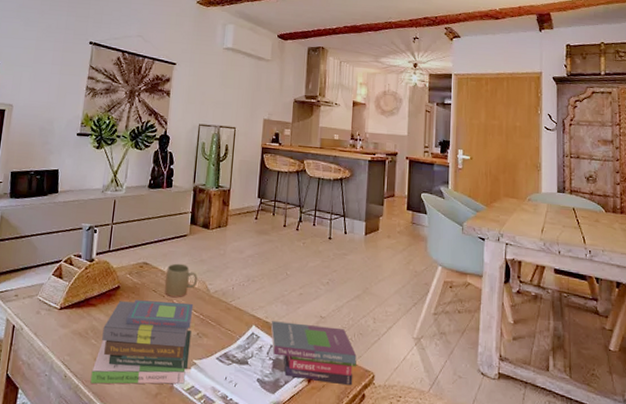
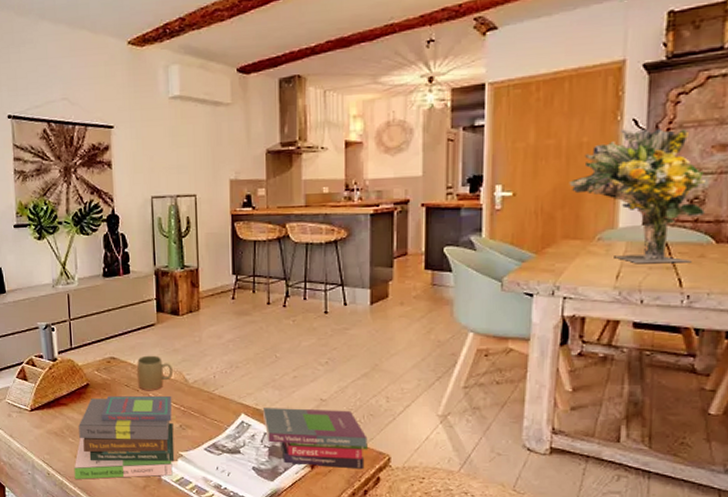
bouquet: none [508,120,598,225] -> present [569,128,706,264]

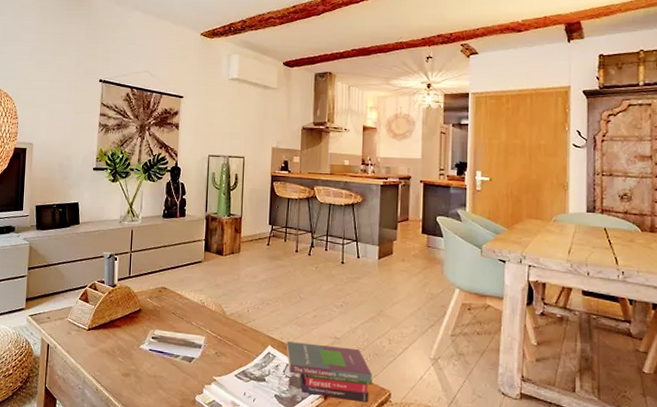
books: present [74,395,175,479] -> none [119,321,211,398]
mug: present [136,355,173,391] -> none [183,288,214,320]
bouquet: present [569,128,706,264] -> none [531,137,633,246]

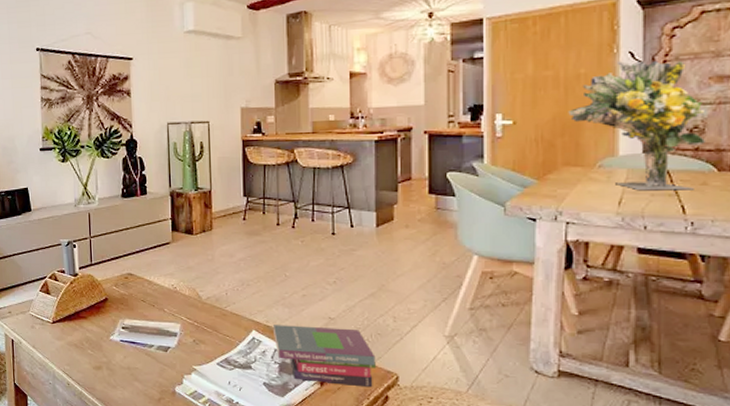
bouquet: none [531,137,633,246] -> present [568,60,707,191]

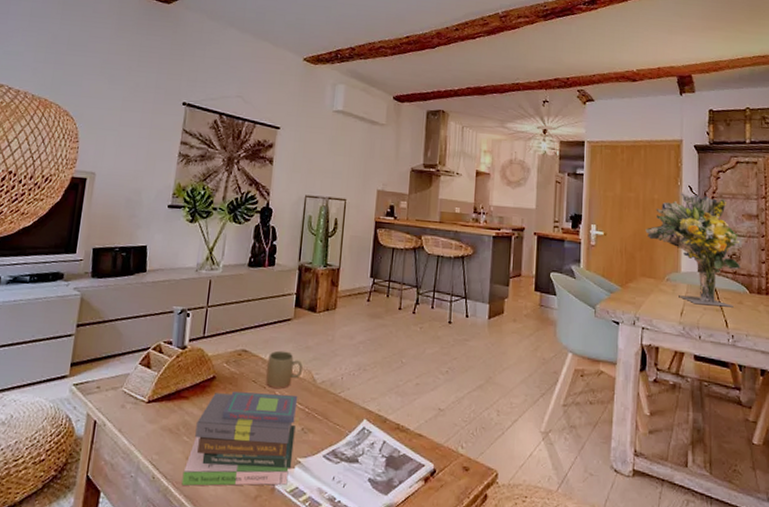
books: none [92,310,189,391] -> present [181,391,298,486]
mug: none [152,272,187,307] -> present [265,350,303,389]
books: present [272,325,376,388] -> none [383,414,479,486]

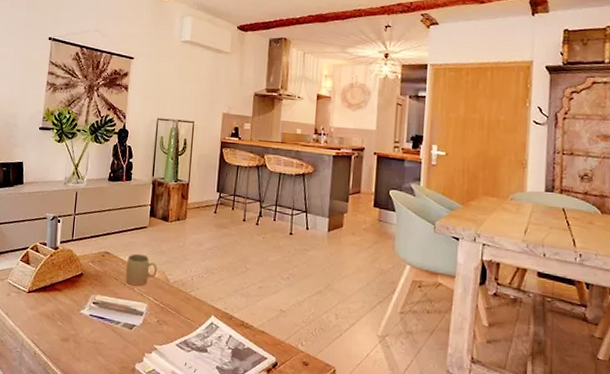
books: present [181,391,298,486] -> none [58,286,154,367]
bouquet: present [645,193,741,308] -> none [489,114,593,227]

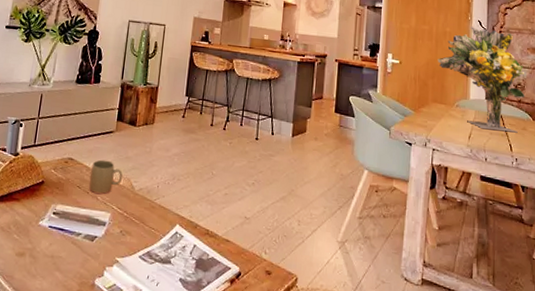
bouquet: none [489,114,593,227] -> present [437,27,526,133]

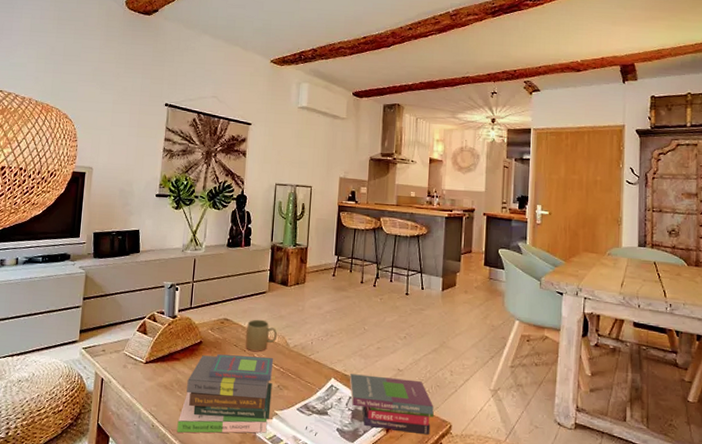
books: none [11,195,118,282] -> present [177,354,274,433]
books: none [194,220,280,288] -> present [349,374,434,435]
bouquet: present [437,27,526,133] -> none [588,174,680,279]

